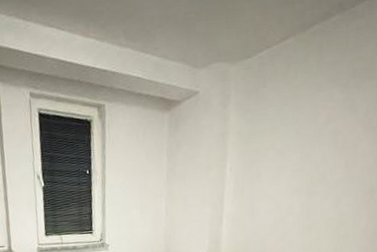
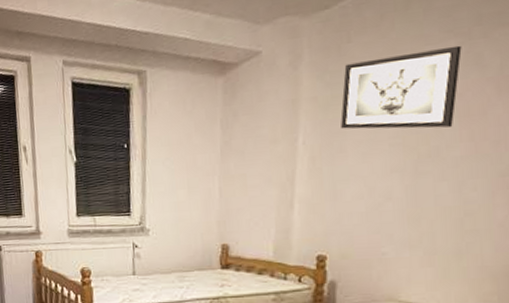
wall art: none [258,93,342,158] -> present [341,45,462,130]

